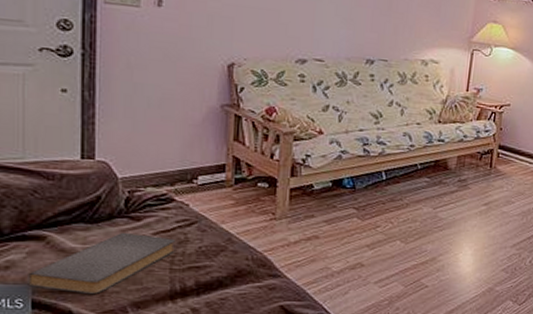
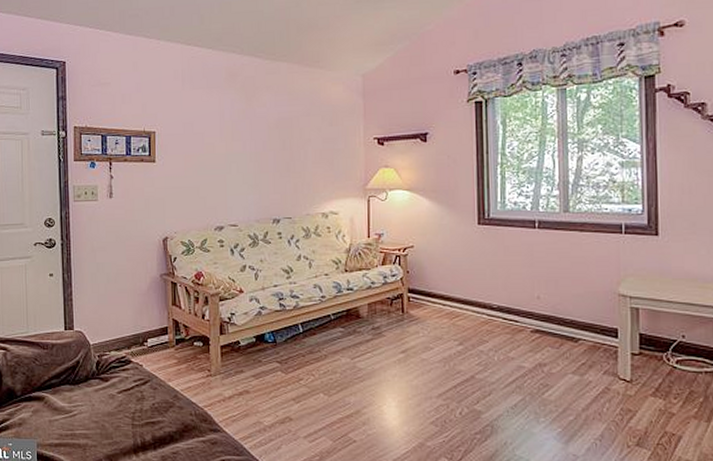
book: present [28,232,175,294] -> none [34,392,135,447]

